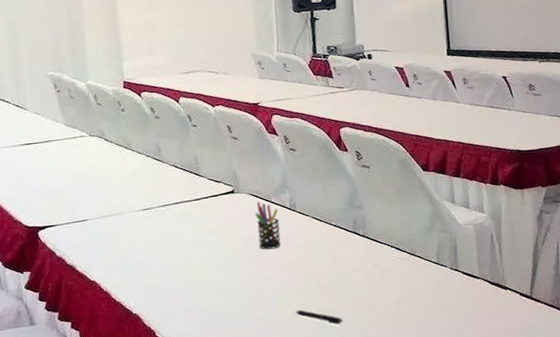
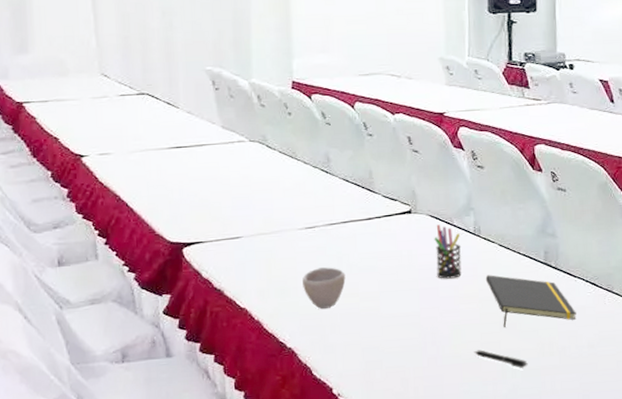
cup: none [142,243,180,279] -> present [302,267,346,309]
notepad: none [302,244,384,290] -> present [485,275,576,327]

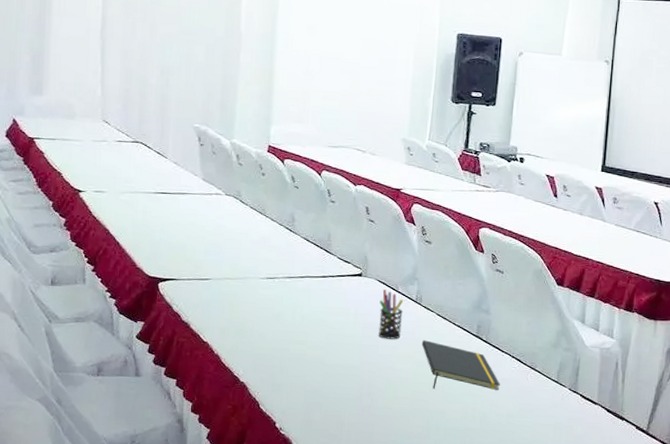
cup: present [302,267,346,309] -> none [259,315,298,352]
pen: present [474,350,528,369] -> none [404,406,451,427]

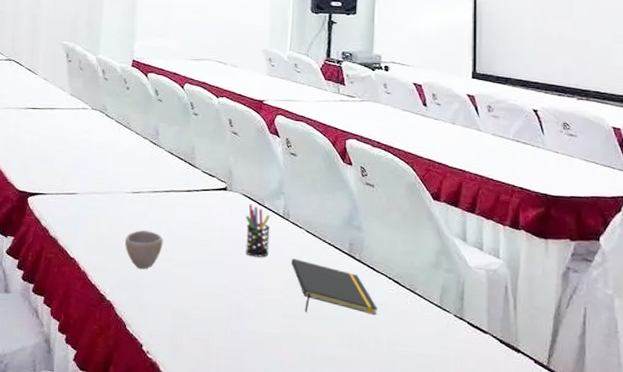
cup: none [259,315,298,352] -> present [125,230,163,269]

